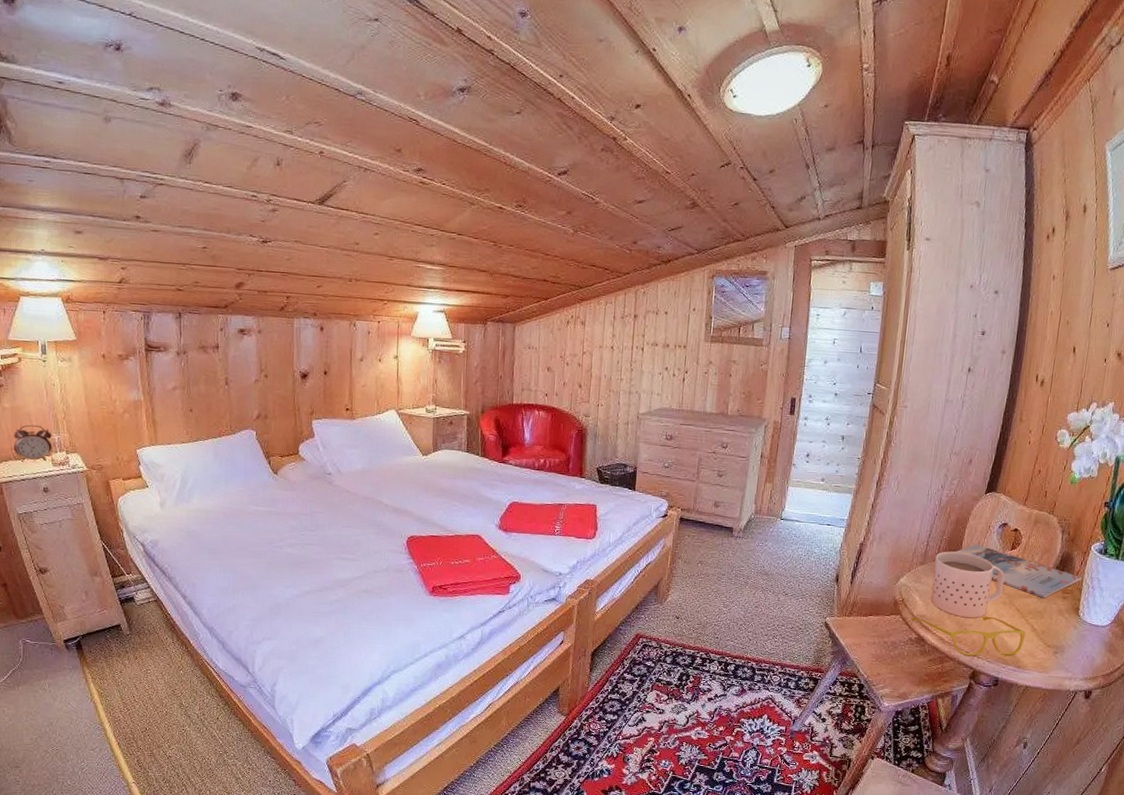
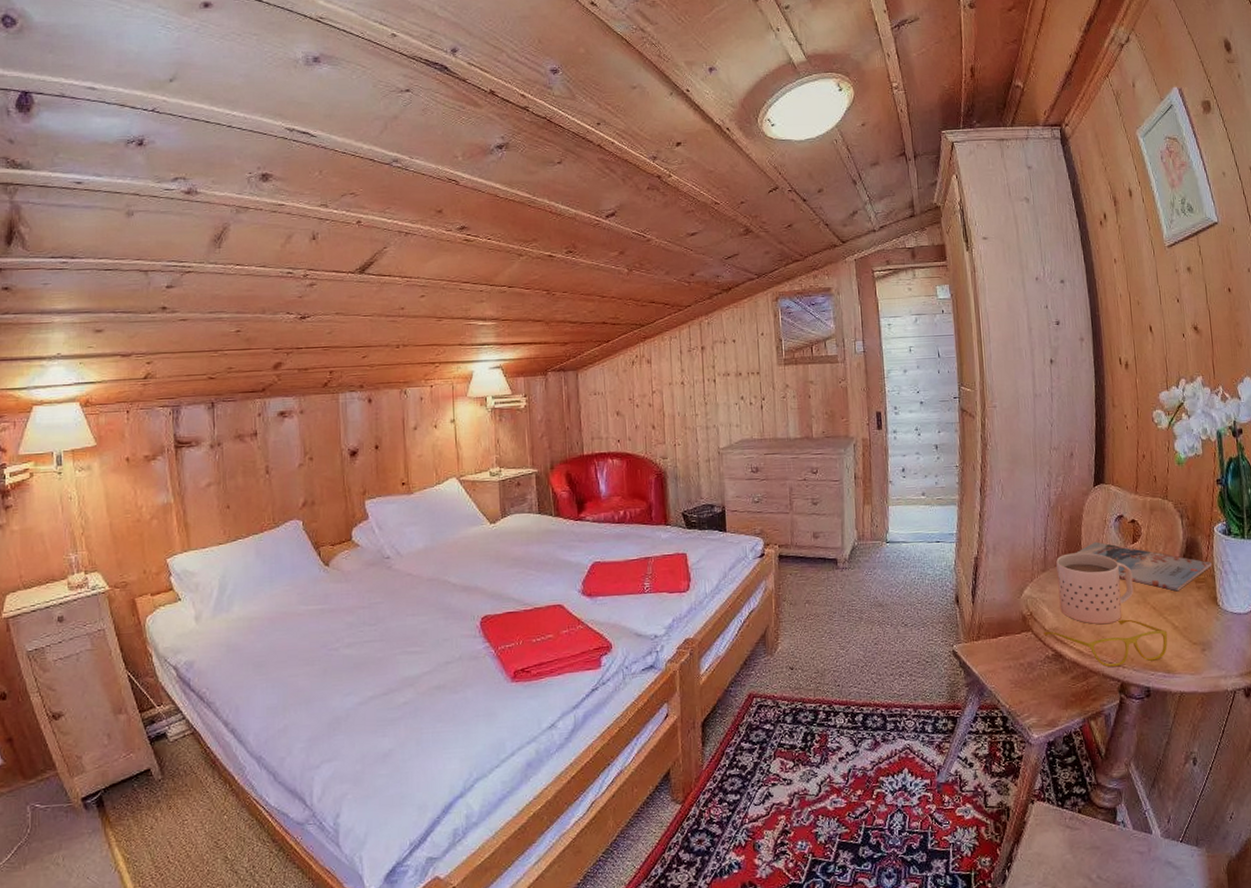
alarm clock: present [13,424,53,463] -> none [22,545,69,591]

